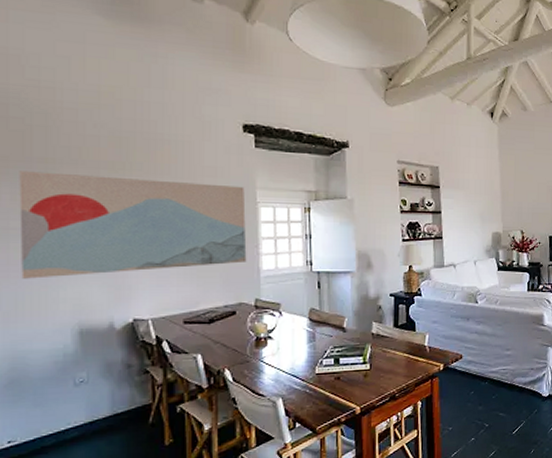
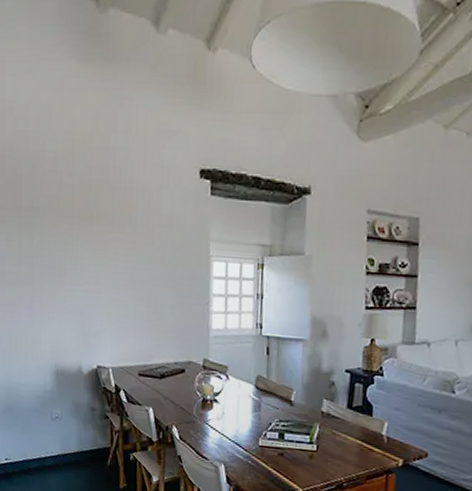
wall art: present [19,171,247,279] -> none [13,219,199,320]

